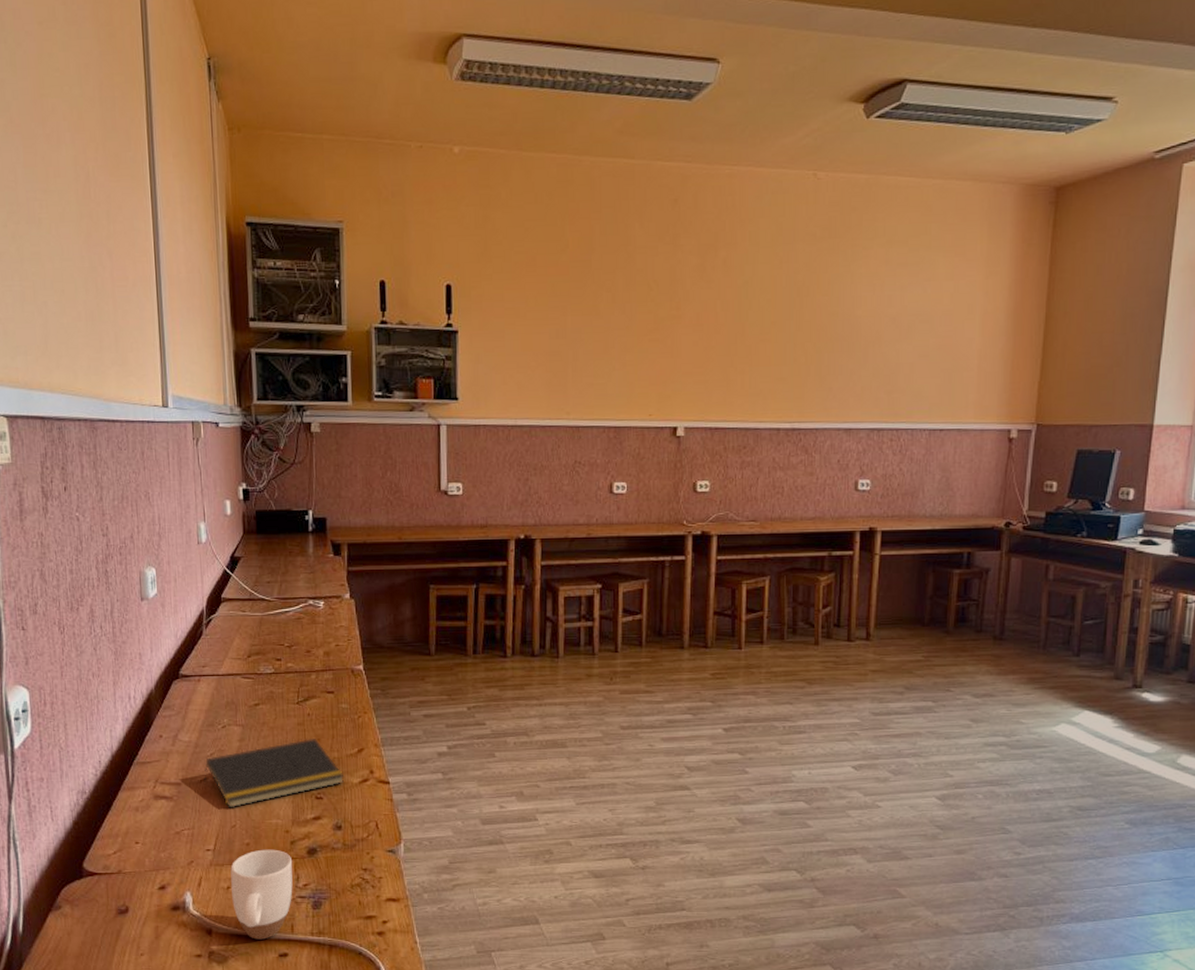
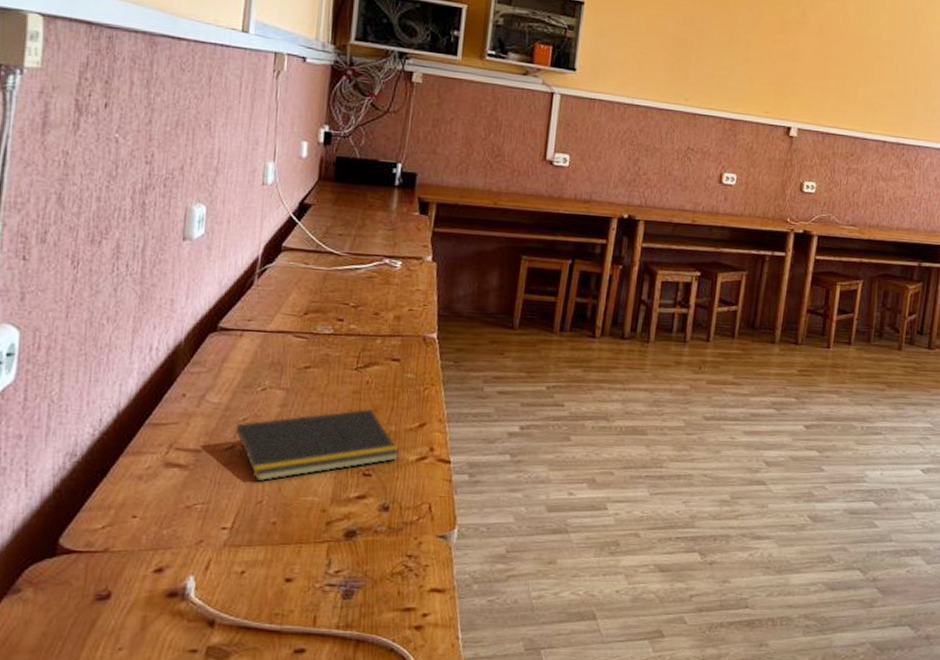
mug: present [230,849,293,940] -> none [245,529,326,633]

